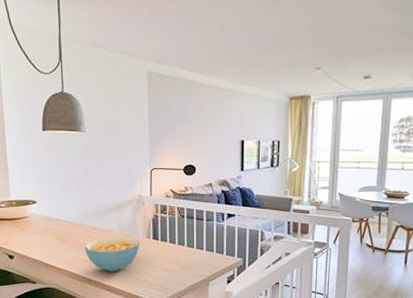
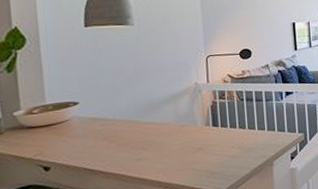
cereal bowl: present [84,236,141,272] -> none [136,127,200,168]

